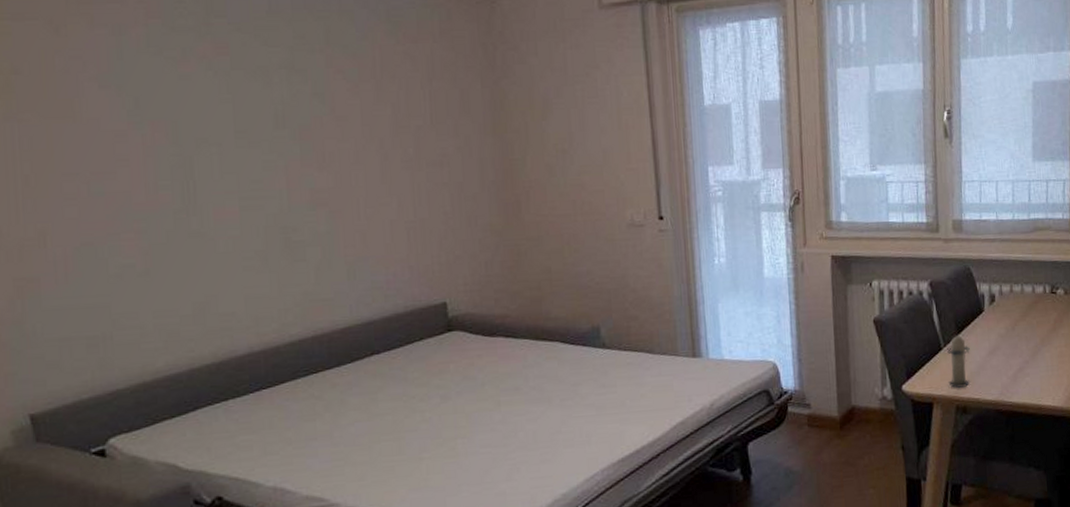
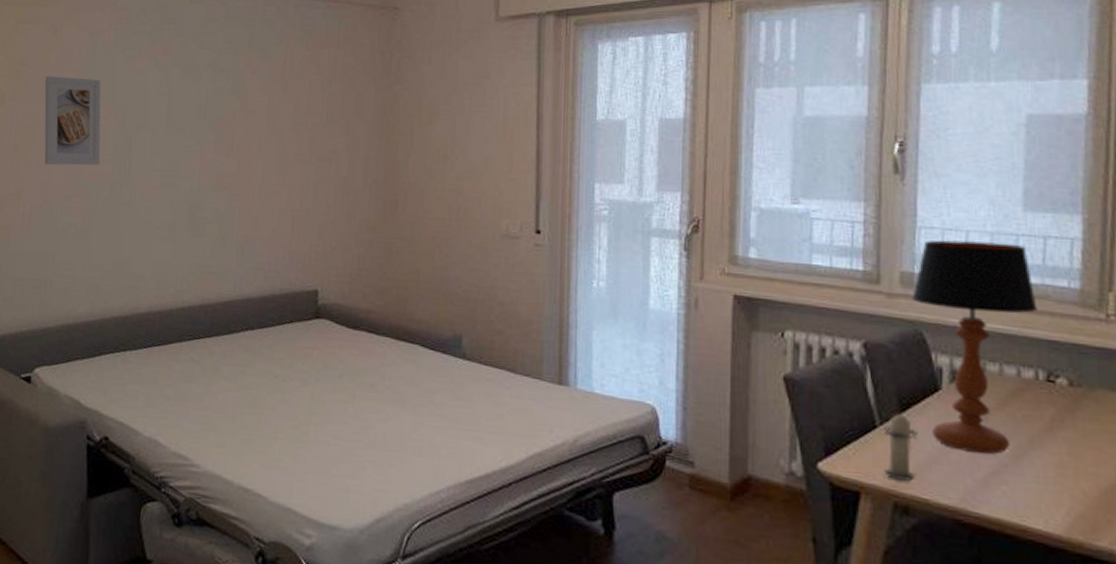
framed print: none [53,86,153,197] -> present [44,76,101,166]
table lamp: none [961,188,1044,357] -> present [912,240,1038,454]

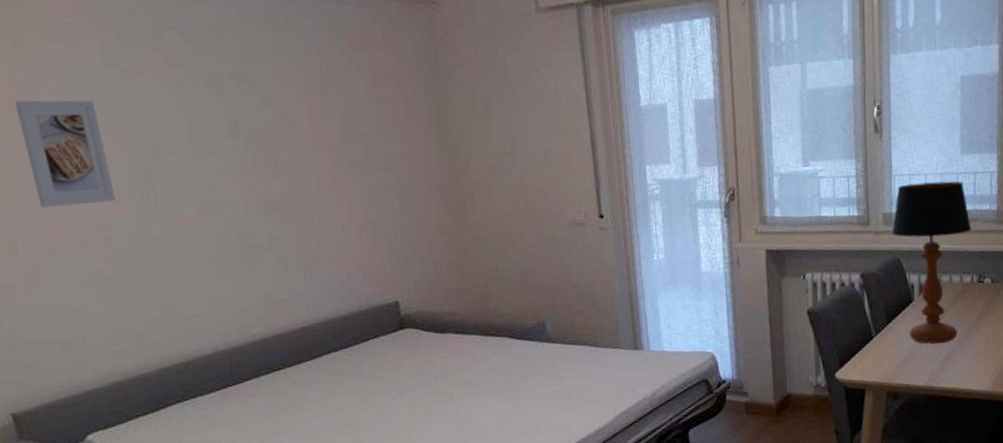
candle: present [882,411,918,482] -> none [877,322,901,376]

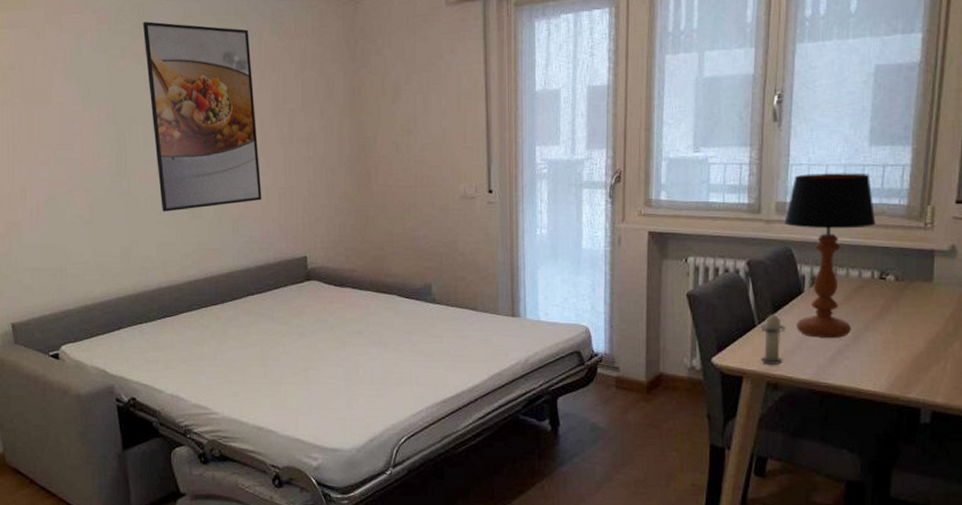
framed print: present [15,100,116,207] -> none [35,78,98,163]
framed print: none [162,28,338,261] -> present [142,21,262,212]
candle: none [877,322,901,376] -> present [760,312,786,366]

